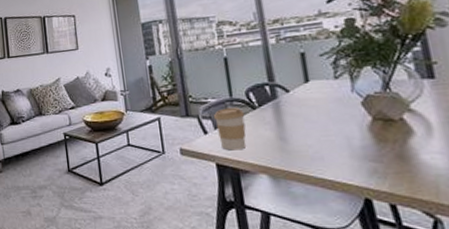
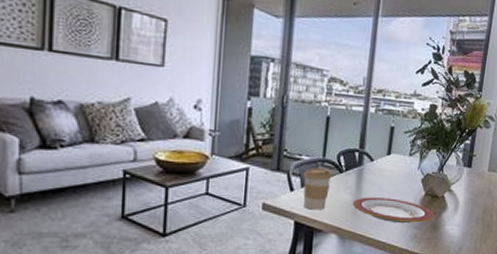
plate: none [276,128,396,157] -> present [352,197,434,224]

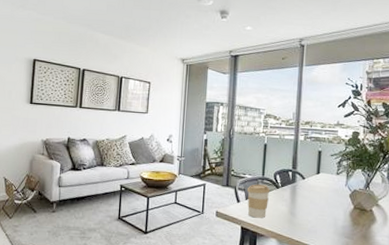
plate: present [352,197,434,224] -> none [288,209,364,233]

